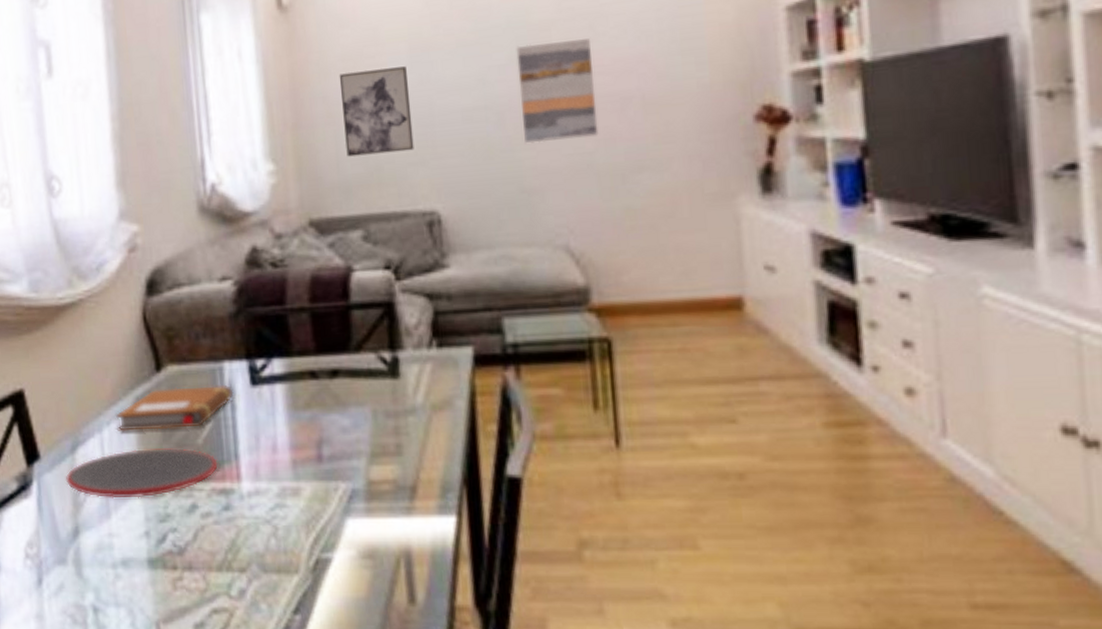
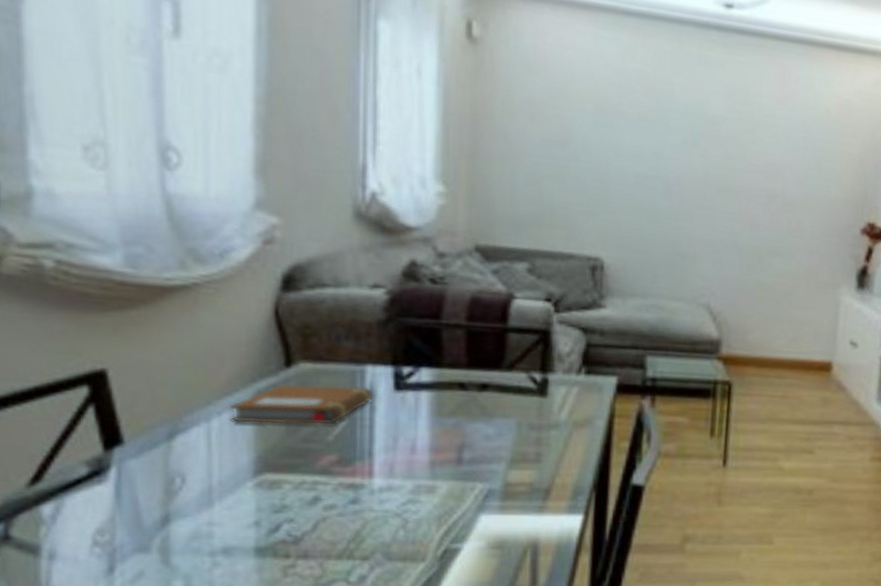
plate: present [65,447,218,499] -> none [156,441,349,489]
wall art: present [339,66,414,157] -> none [521,117,590,201]
wall art: present [516,39,599,144] -> none [686,132,751,221]

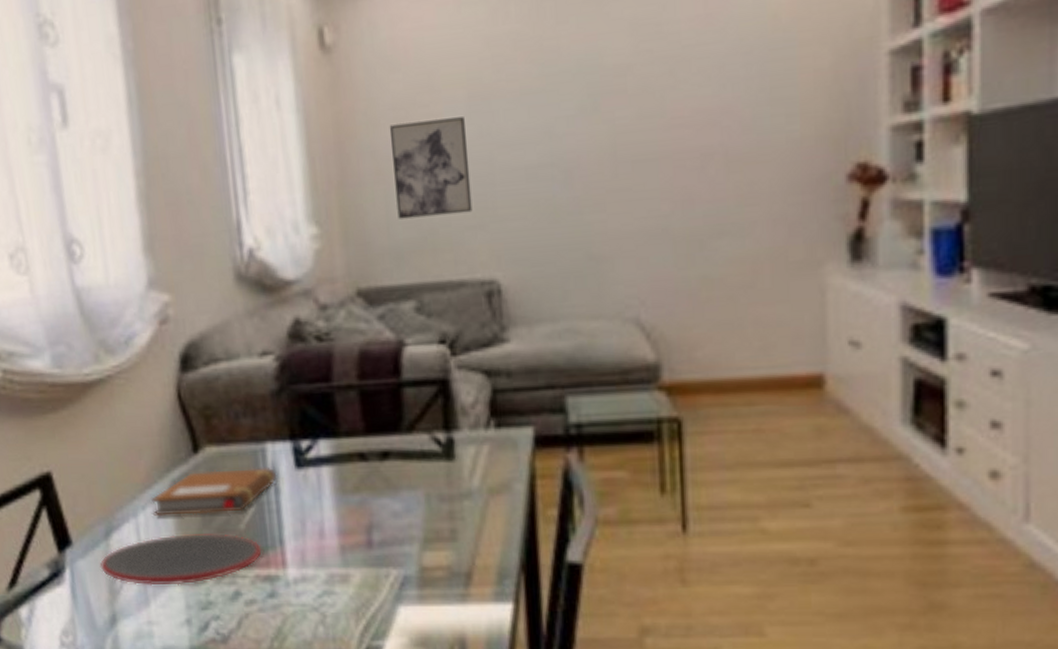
plate: none [156,441,349,489] -> present [99,533,262,586]
wall art: none [521,117,590,201] -> present [389,117,473,219]

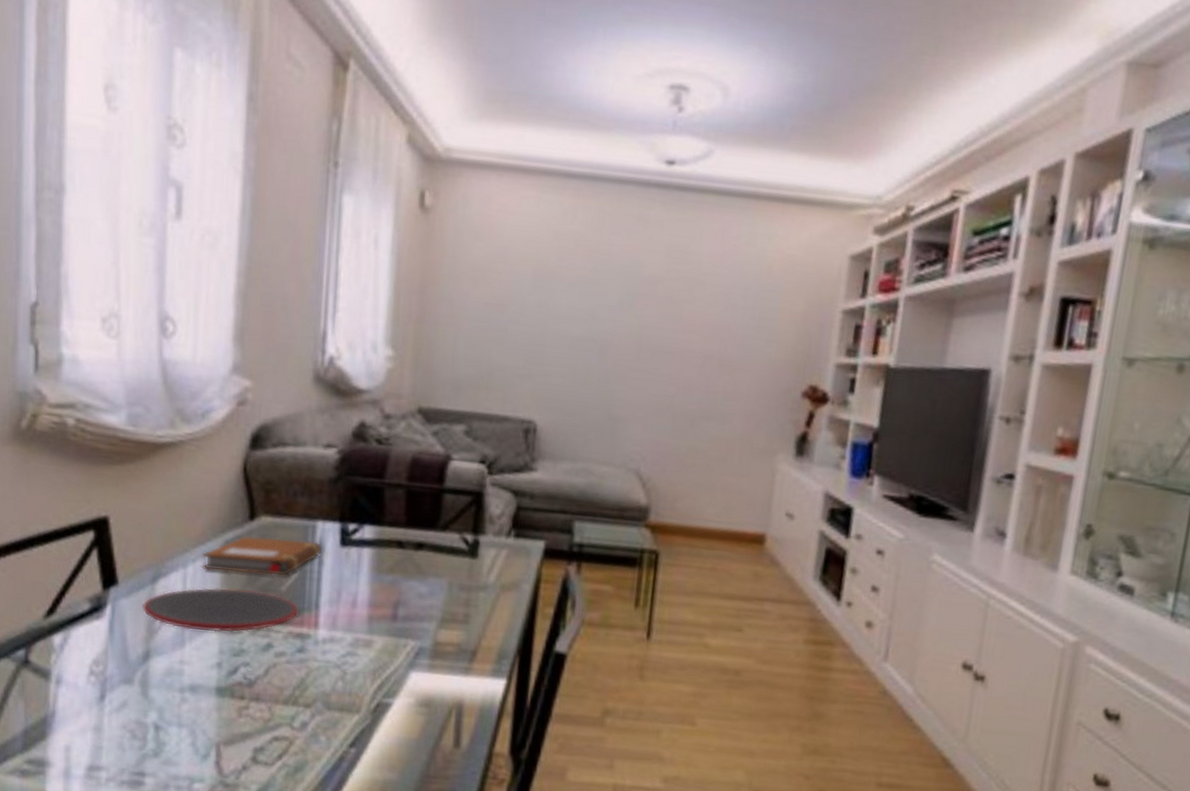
wall art: present [389,117,473,219] -> none [462,282,529,364]

